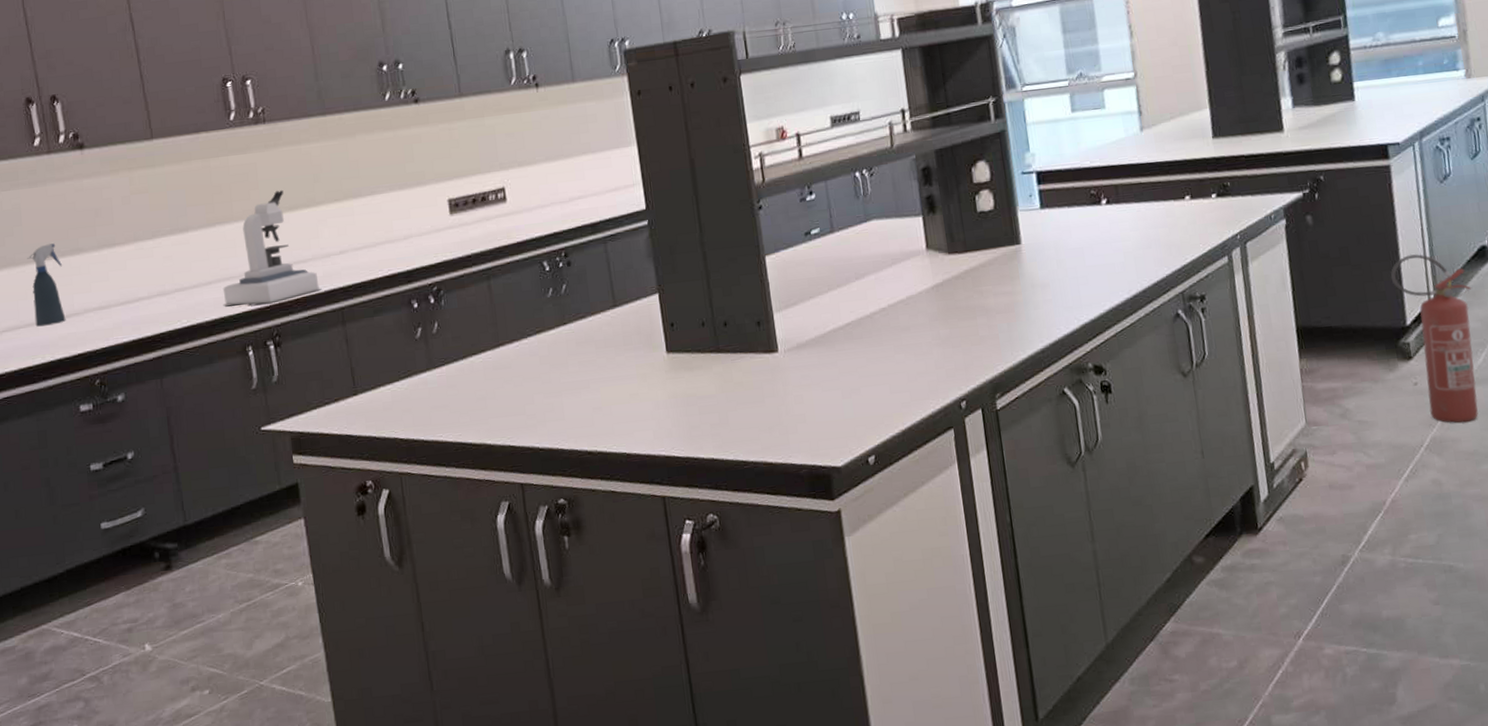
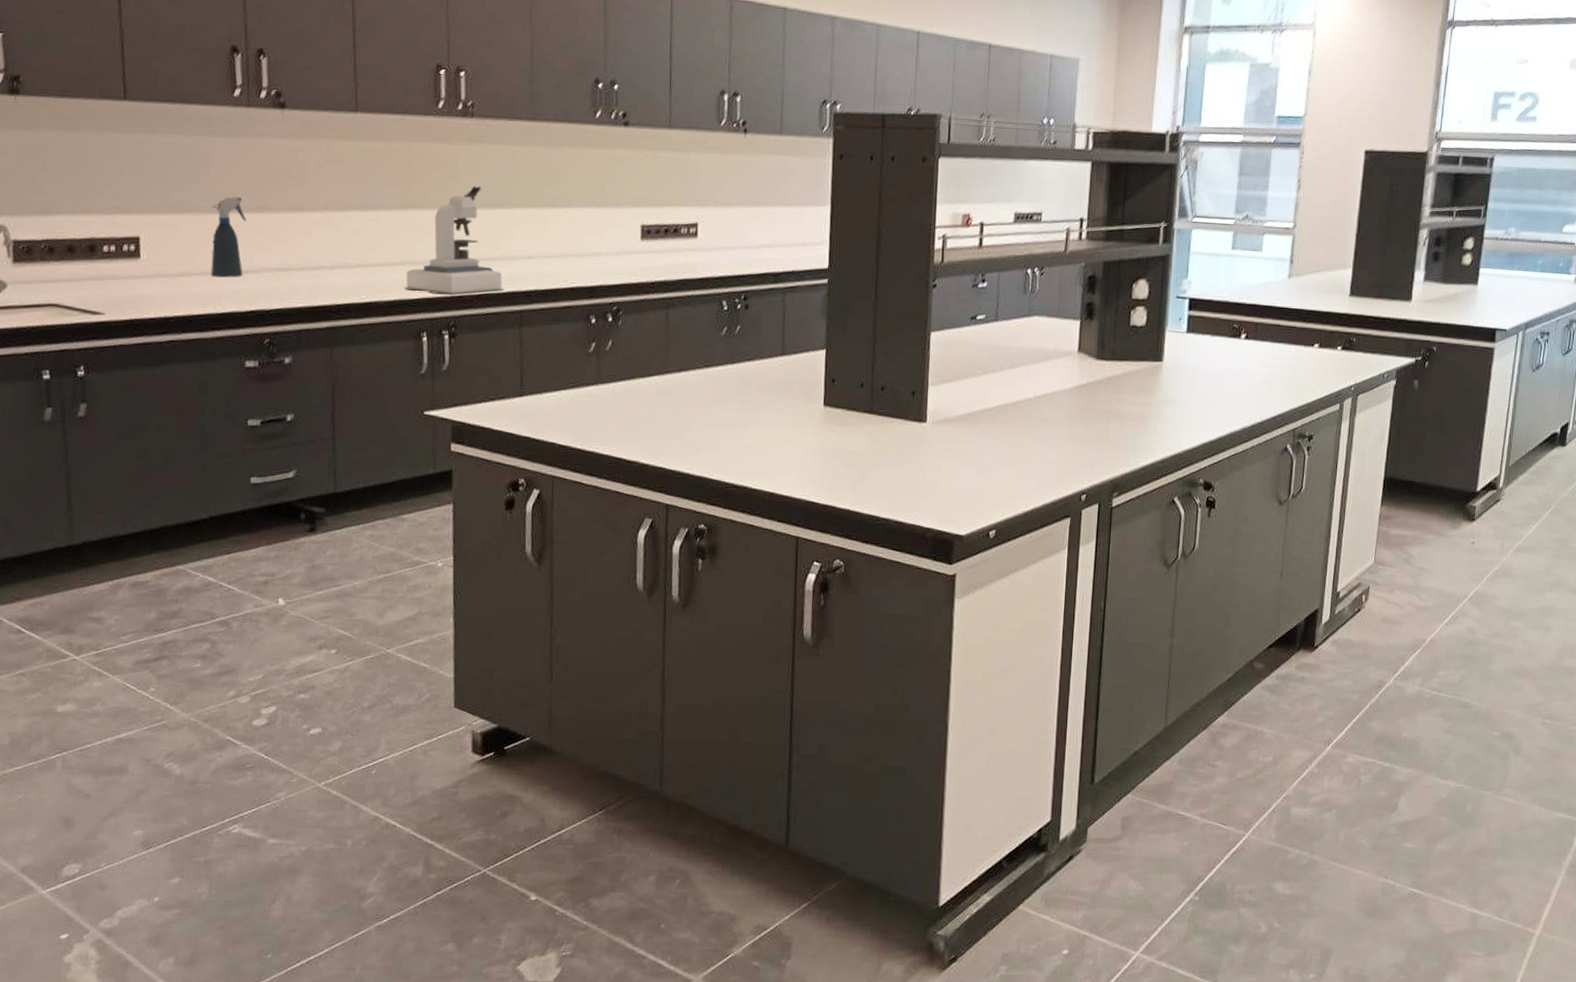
fire extinguisher: present [1390,254,1478,423] -> none [1473,429,1538,583]

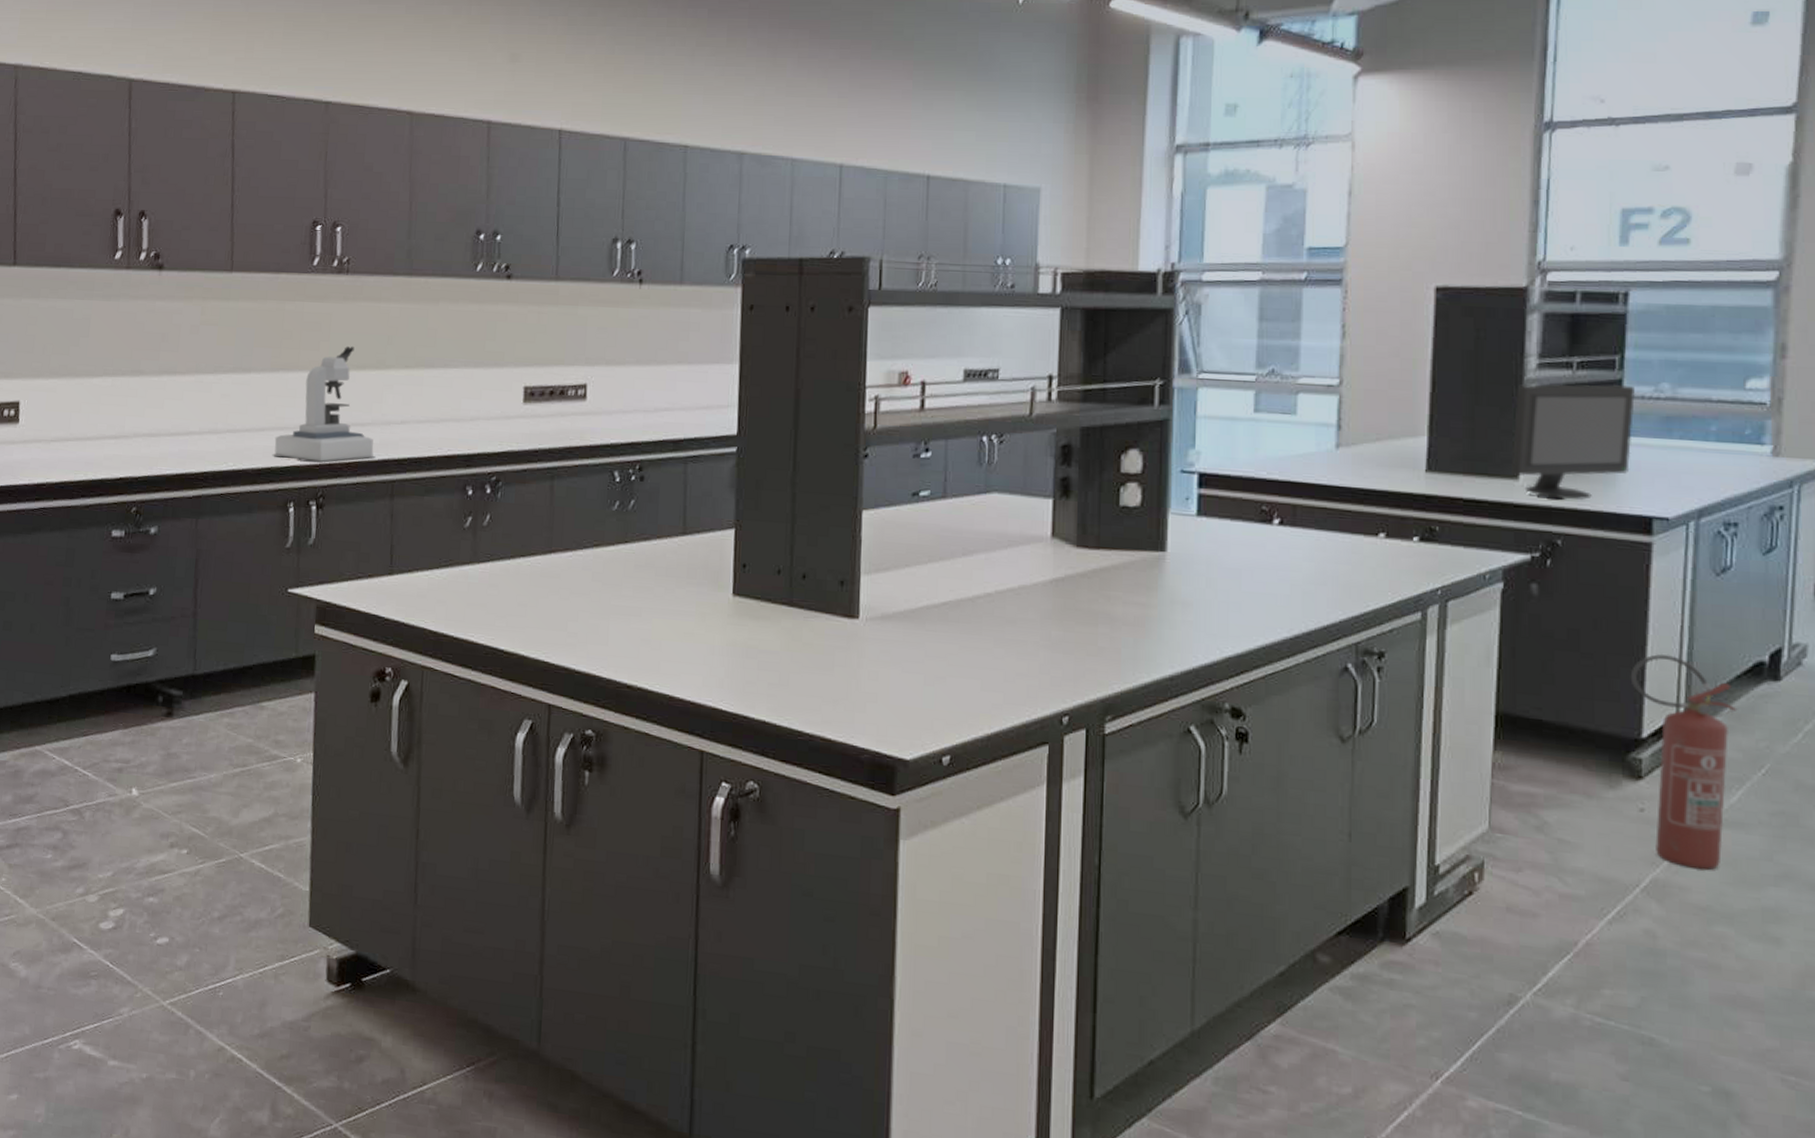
spray bottle: present [211,197,246,278] -> none [83,360,121,444]
computer monitor: none [1407,228,1493,317] -> present [1511,384,1636,500]
fire extinguisher: none [1473,429,1538,583] -> present [1630,653,1738,870]

